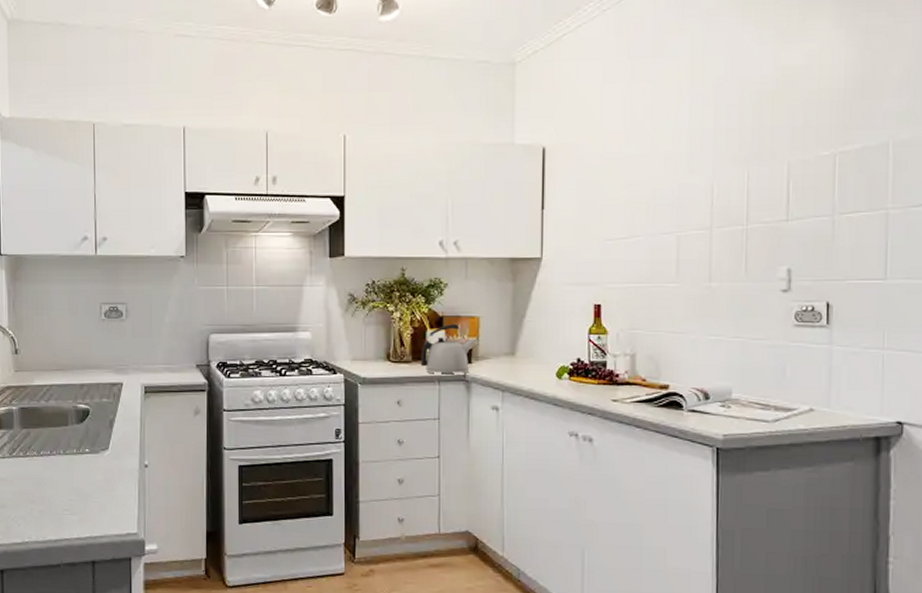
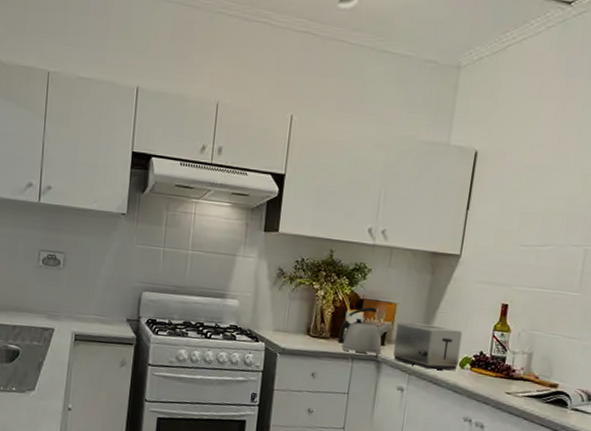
toaster: none [482,336,555,384] -> present [393,322,463,371]

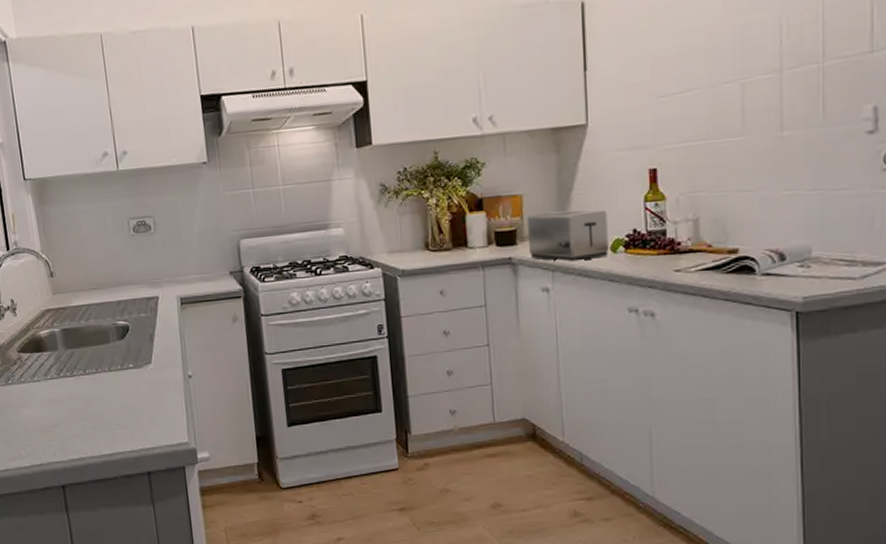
kettle: present [337,307,391,355] -> none [461,205,520,260]

